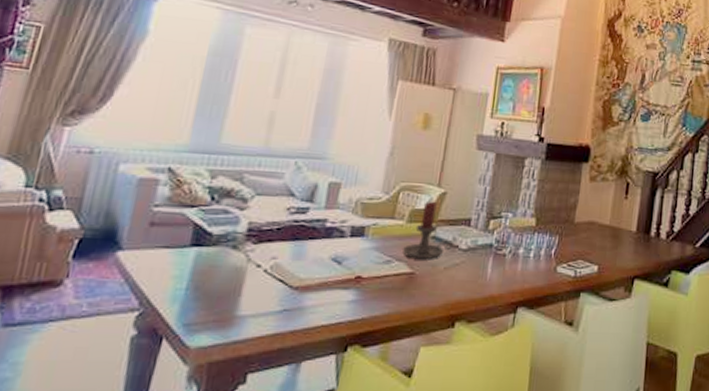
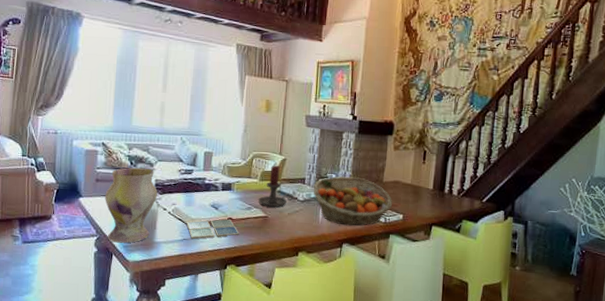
vase: none [157,204,250,320] -> present [105,167,157,243]
drink coaster: none [290,277,371,310] -> present [186,219,239,240]
fruit basket: none [481,216,586,283] -> present [313,176,393,226]

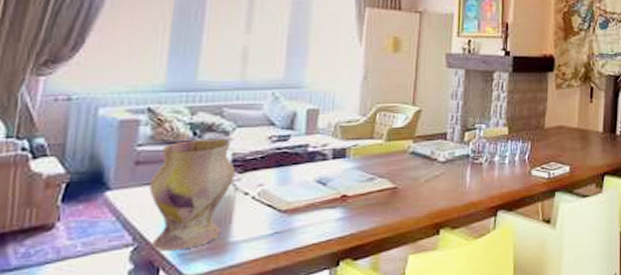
drink coaster: present [186,219,239,240] -> none [279,196,358,232]
candle holder: present [258,165,293,207] -> none [384,119,431,174]
fruit basket: present [313,176,393,226] -> none [457,125,558,188]

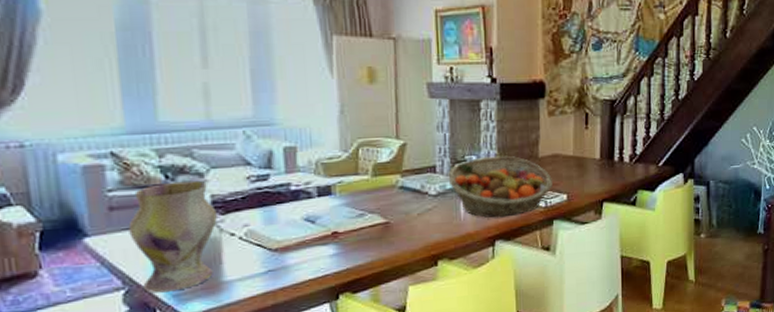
fruit basket: none [457,125,558,188] -> present [448,155,554,218]

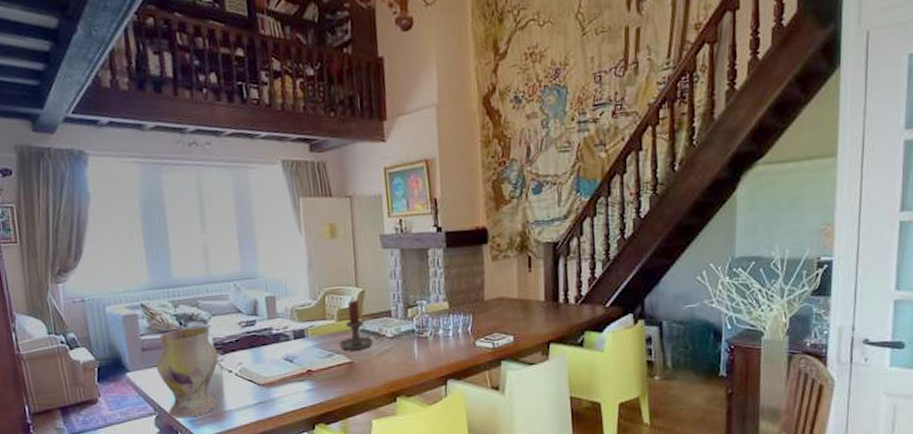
candle holder: none [373,153,422,209] -> present [339,300,380,350]
fruit basket: present [448,155,554,218] -> none [402,300,500,359]

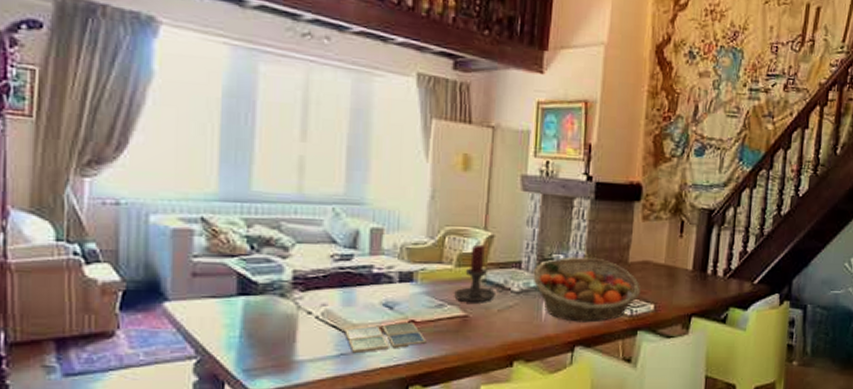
vase: present [156,326,219,419] -> none [208,253,297,366]
drink coaster: none [259,371,323,402] -> present [345,321,427,354]
fruit basket: none [402,300,500,359] -> present [533,257,642,323]

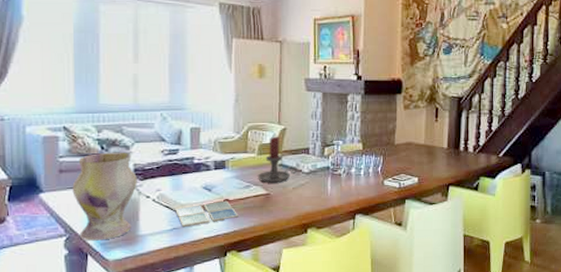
vase: none [208,253,297,366] -> present [72,152,137,241]
fruit basket: present [533,257,642,323] -> none [319,142,407,195]

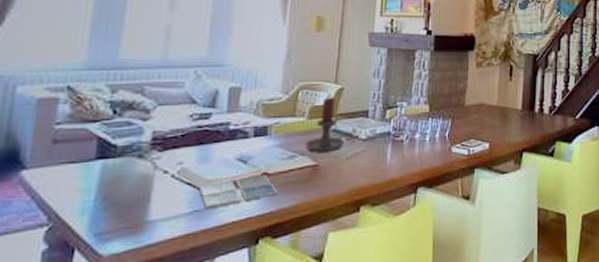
vase: present [72,152,137,241] -> none [66,116,155,231]

